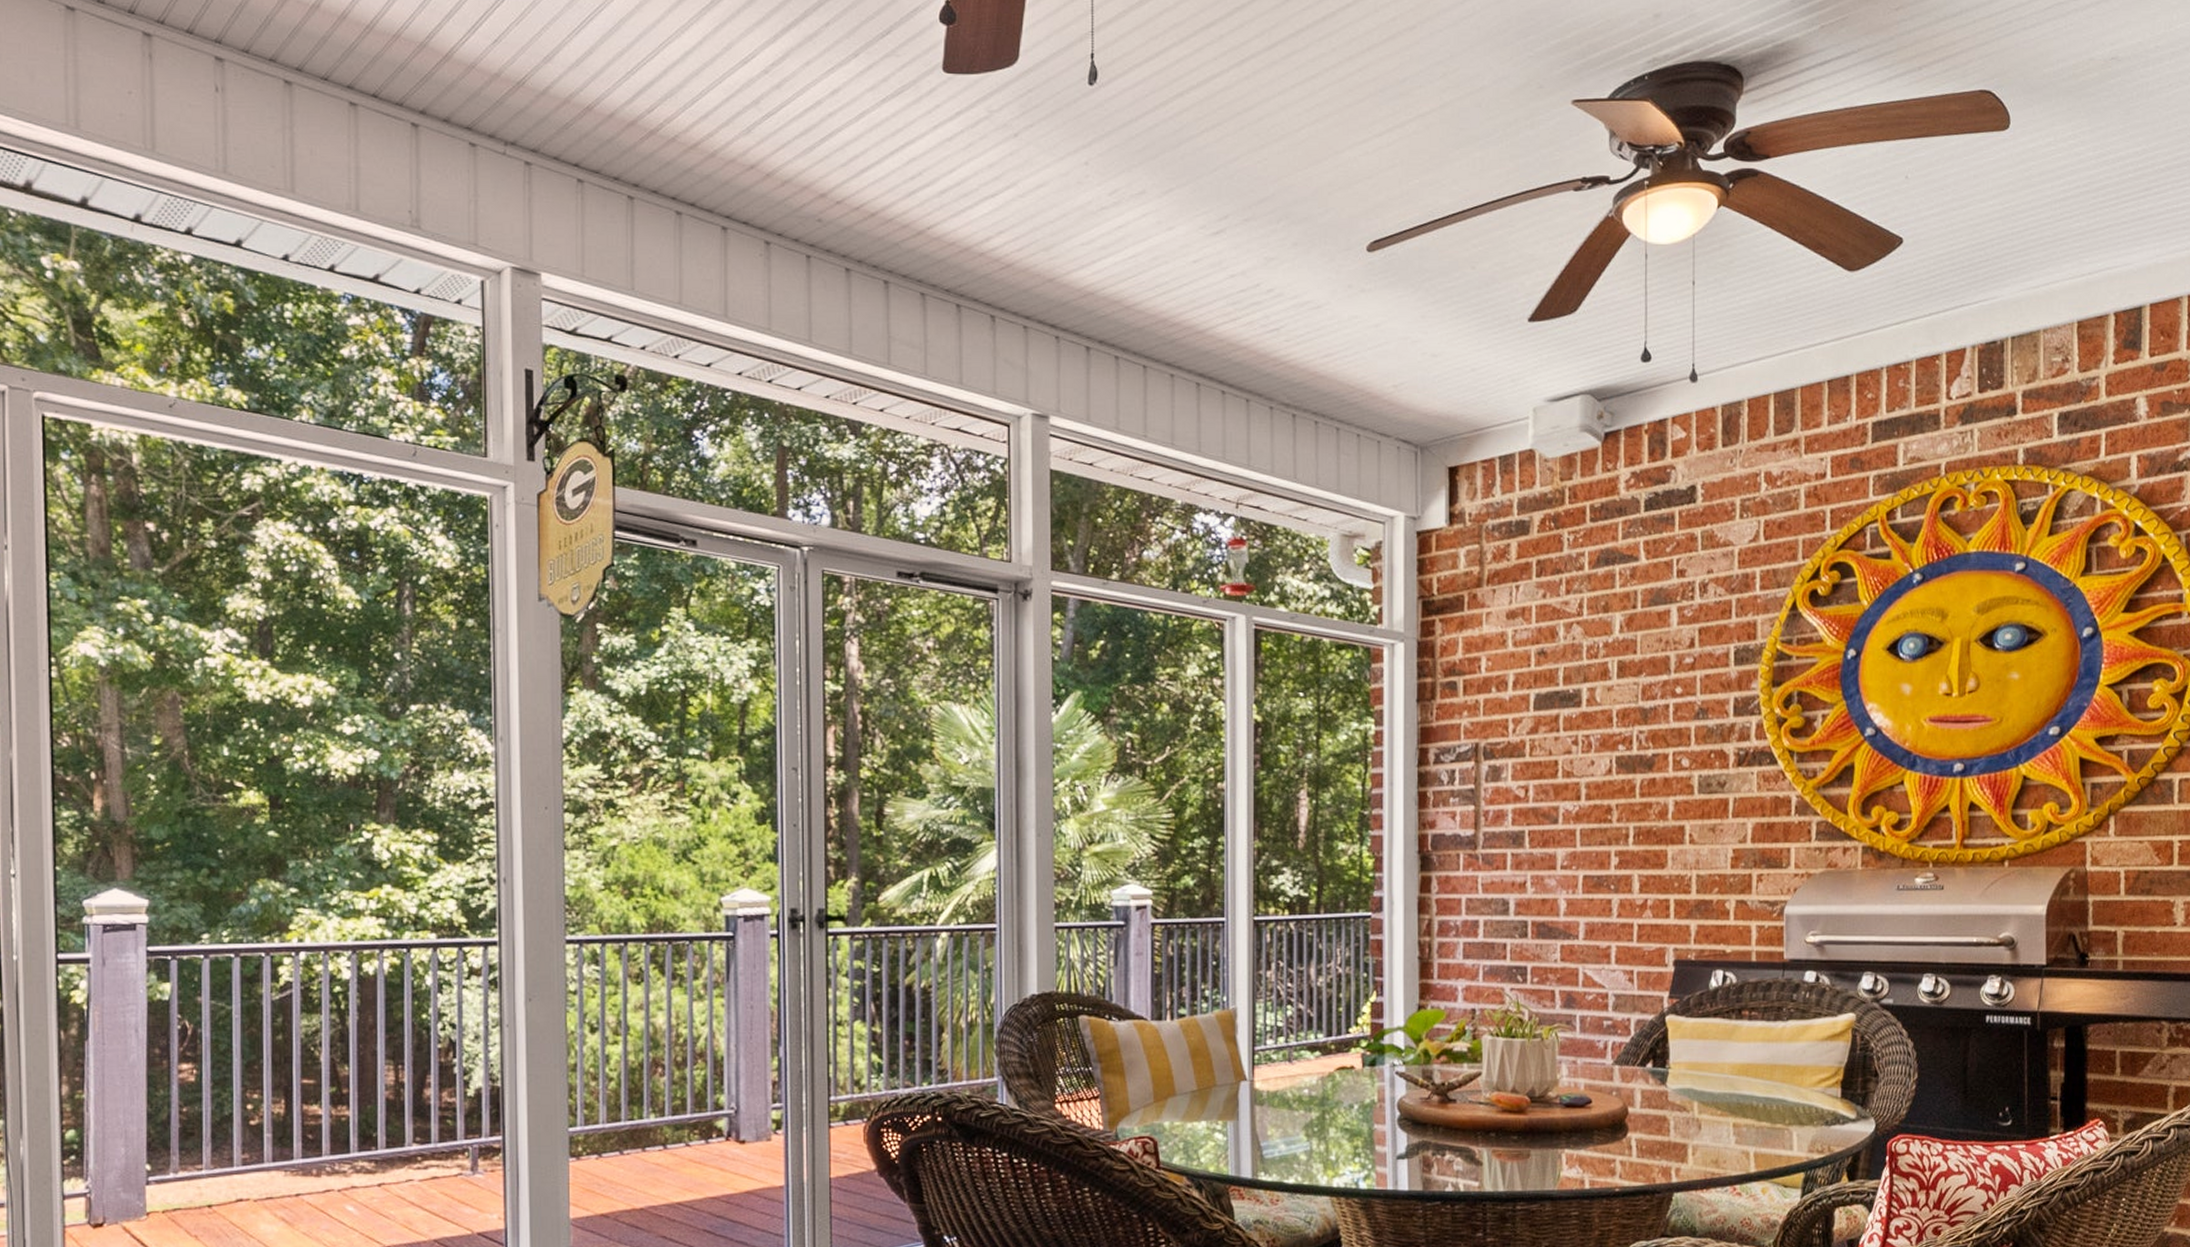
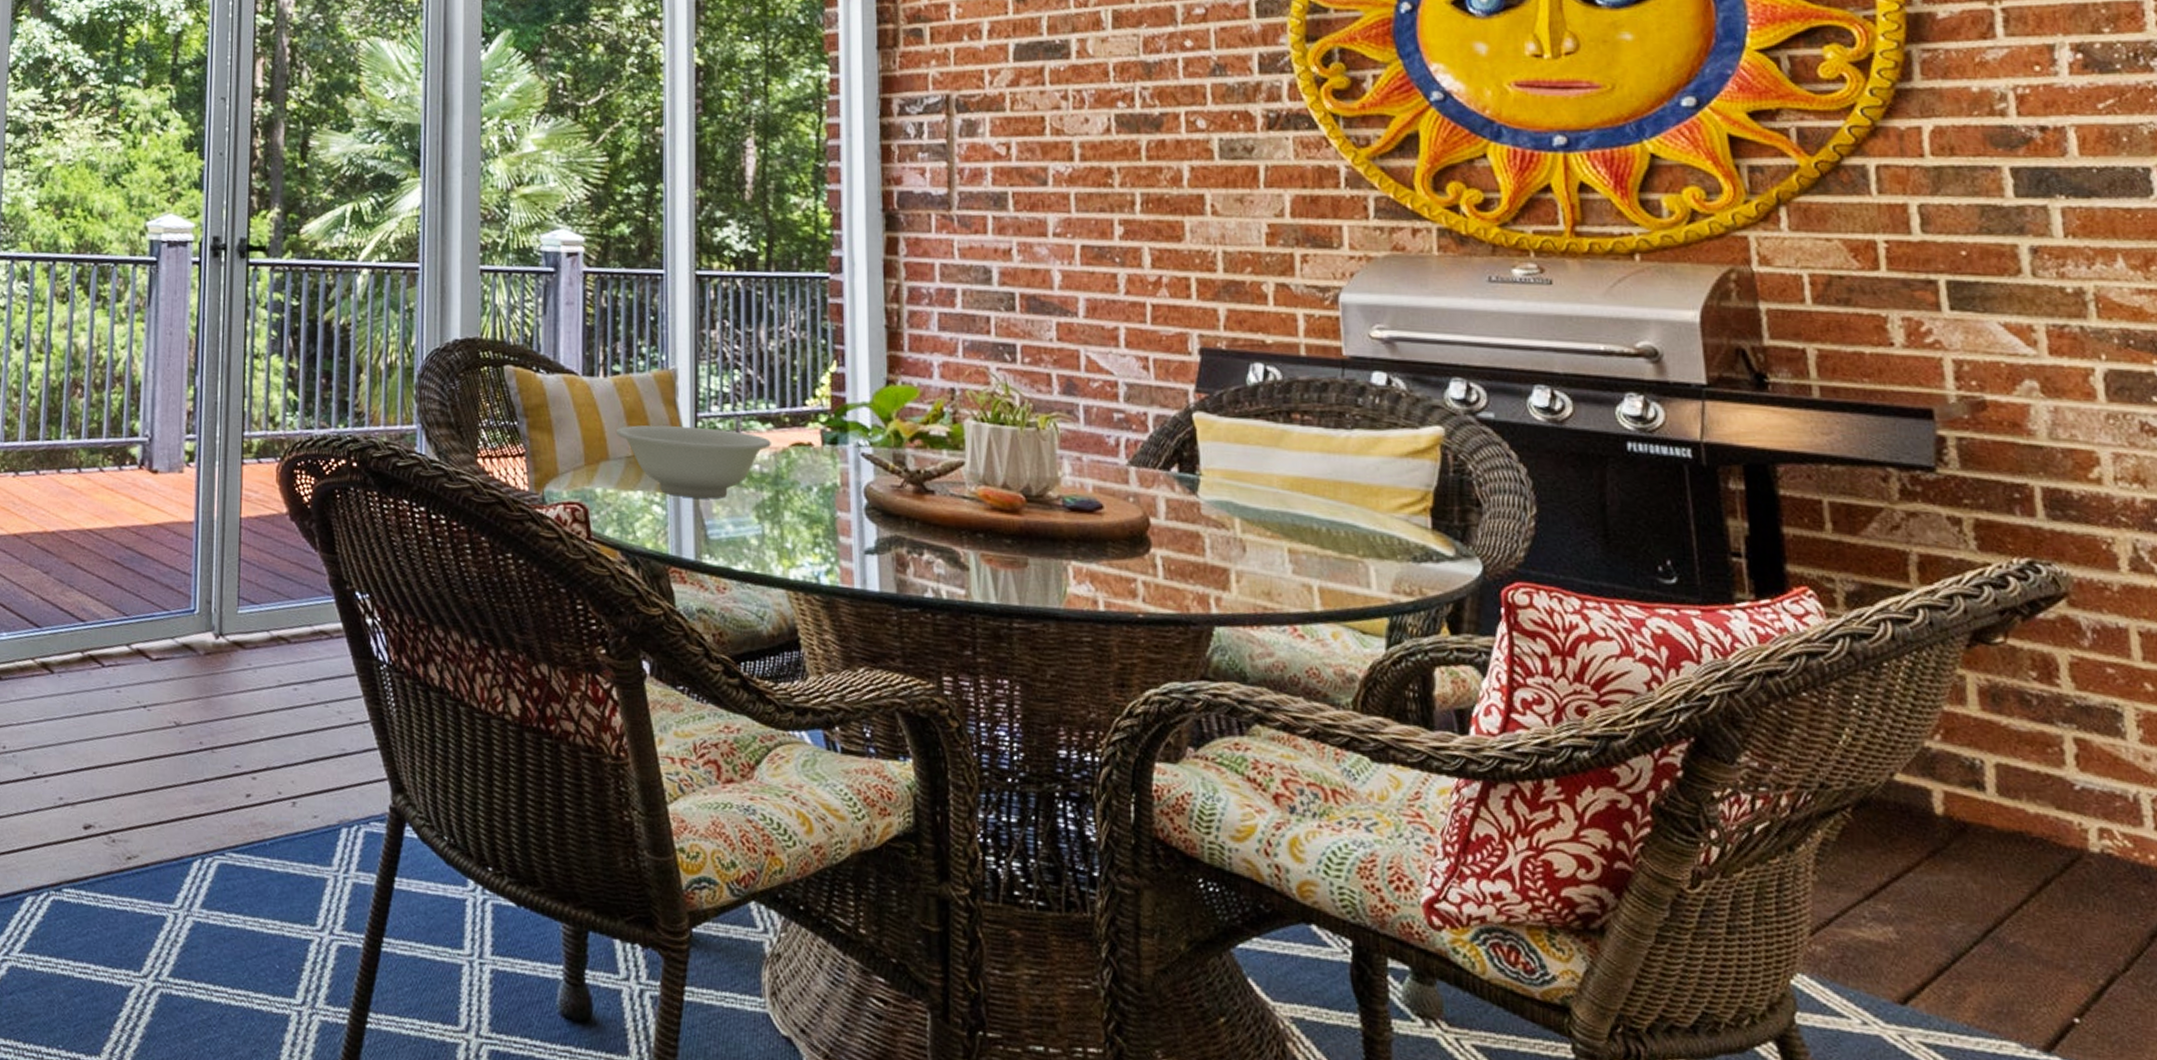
decorative bowl: none [1181,1060,1319,1123] -> present [615,425,771,499]

